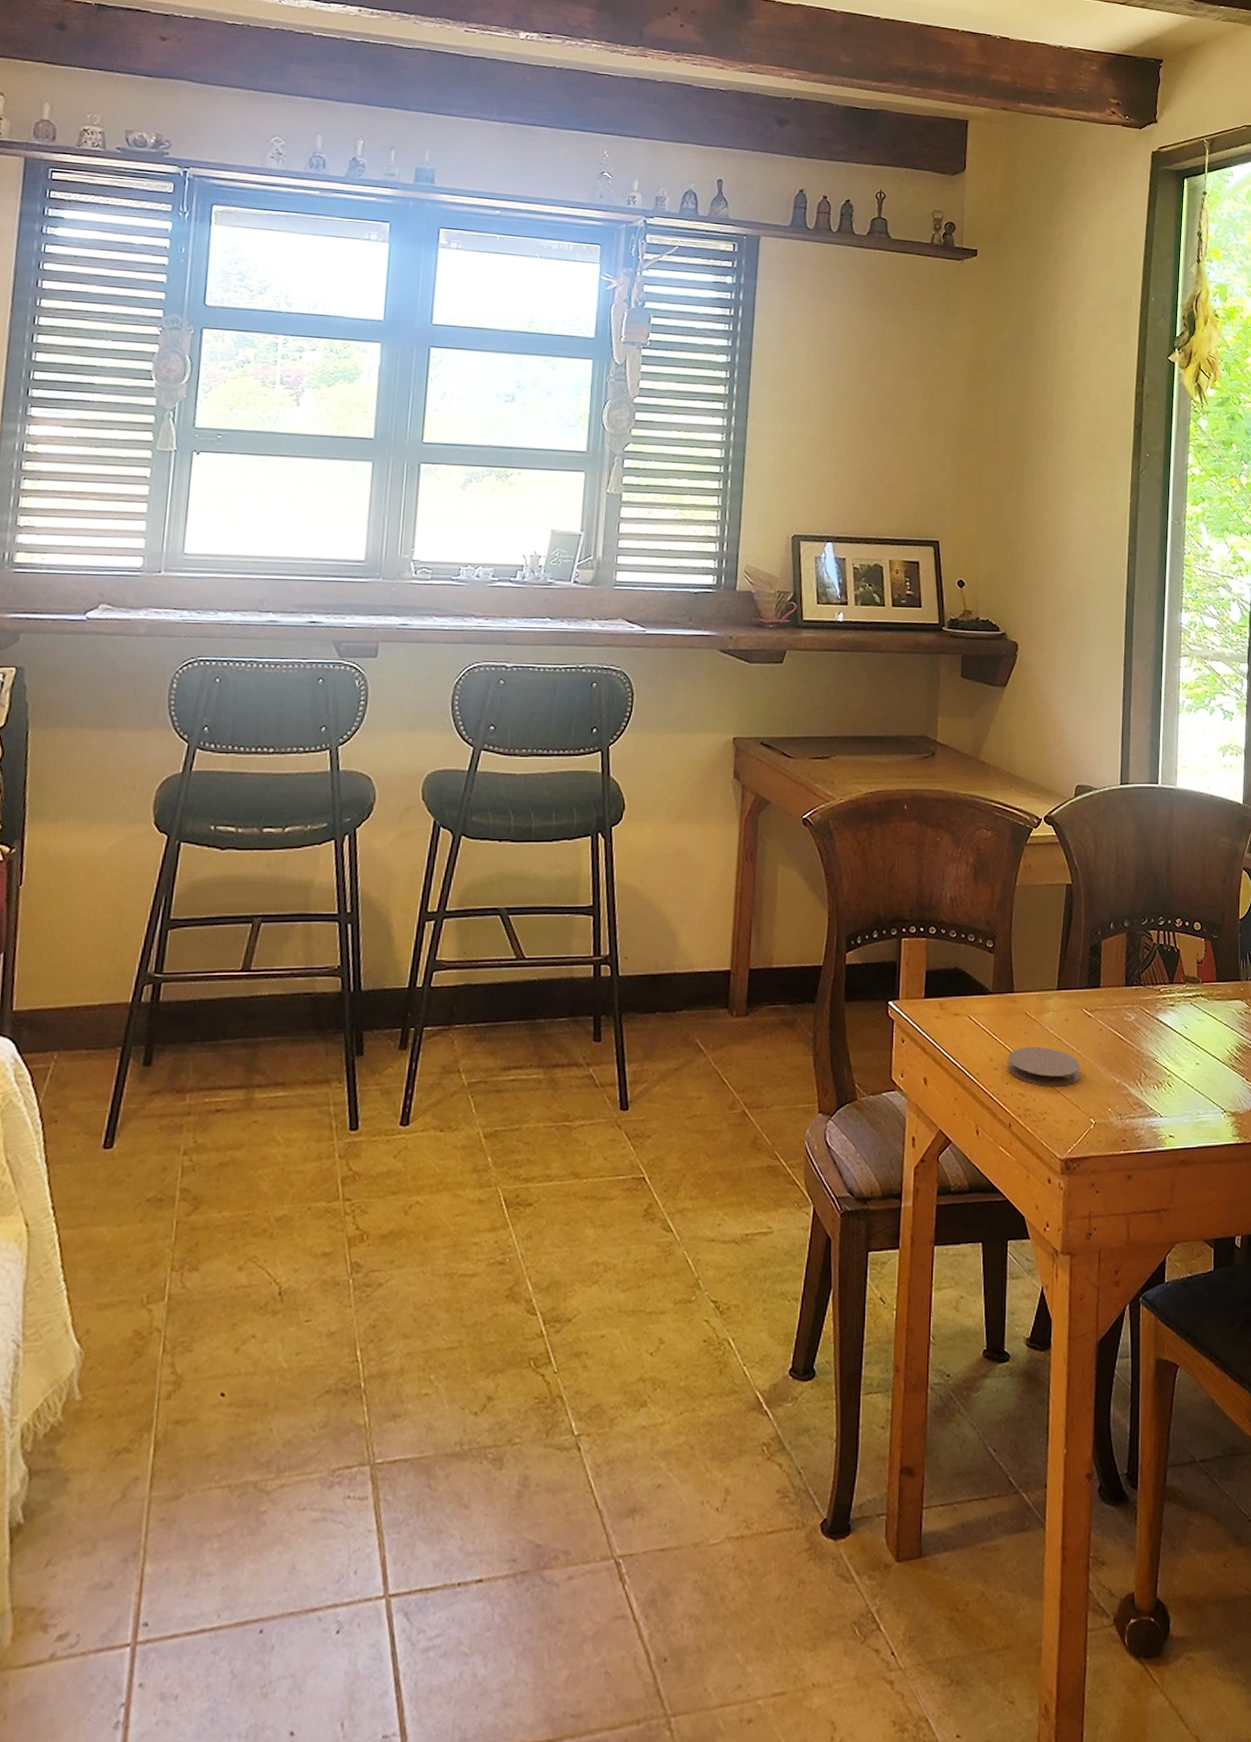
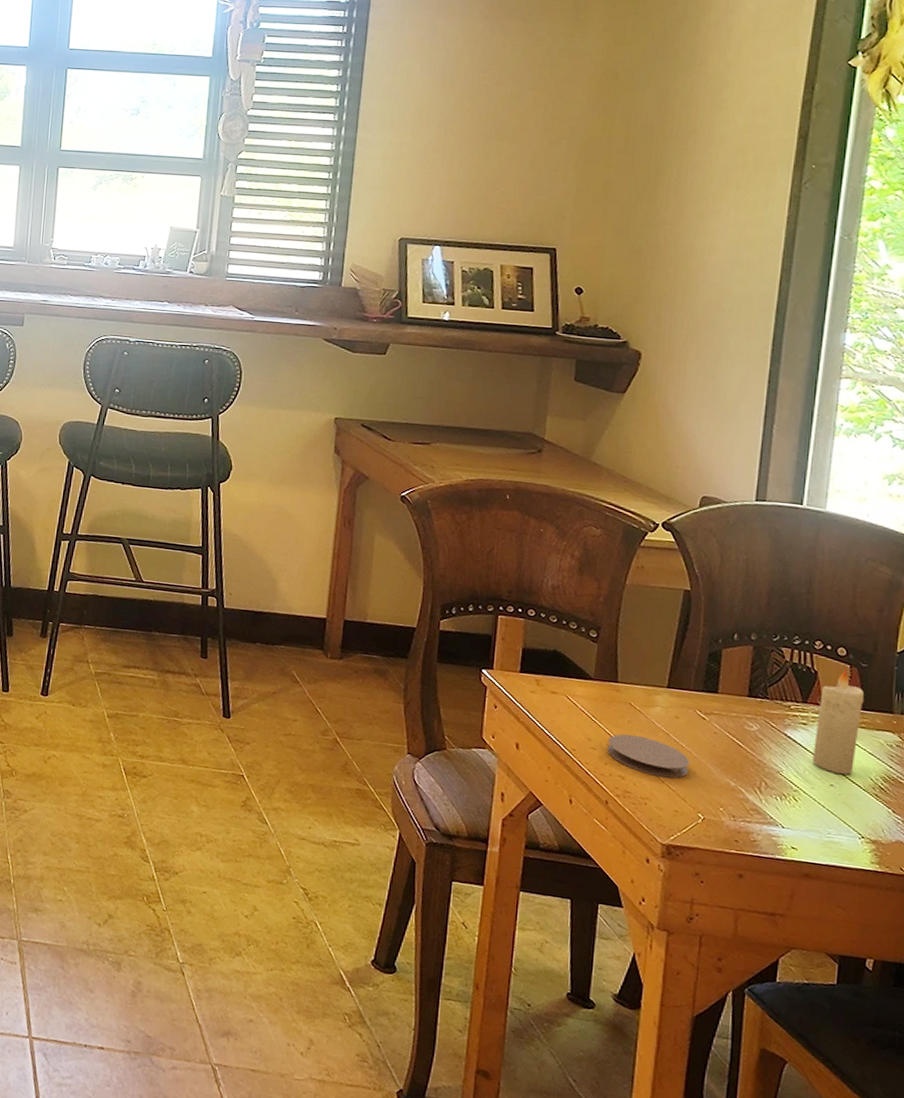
candle: none [1181,943,1218,1052] -> present [813,669,865,775]

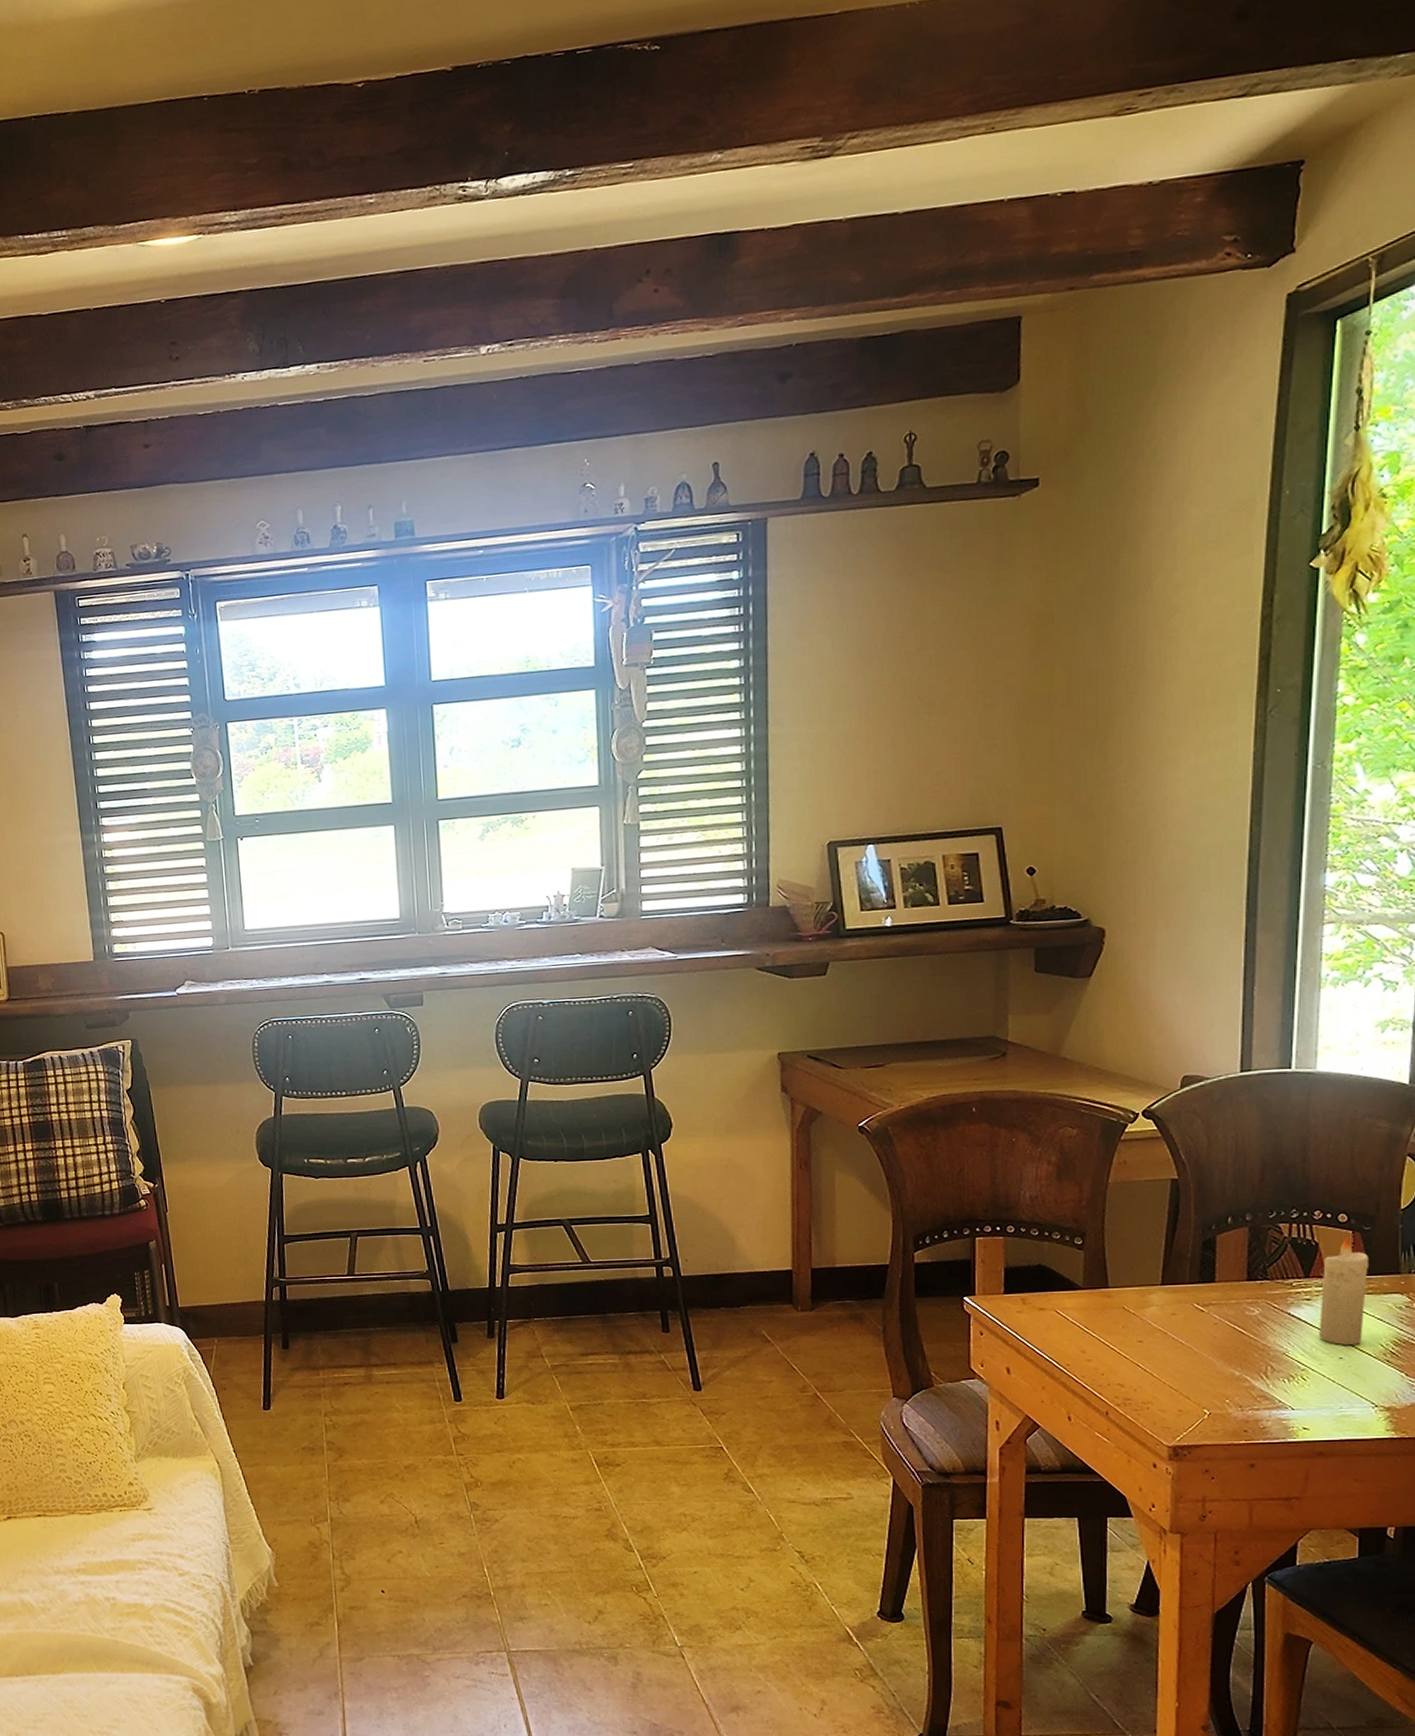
coaster: present [606,734,691,779] -> none [1102,1339,1192,1378]

